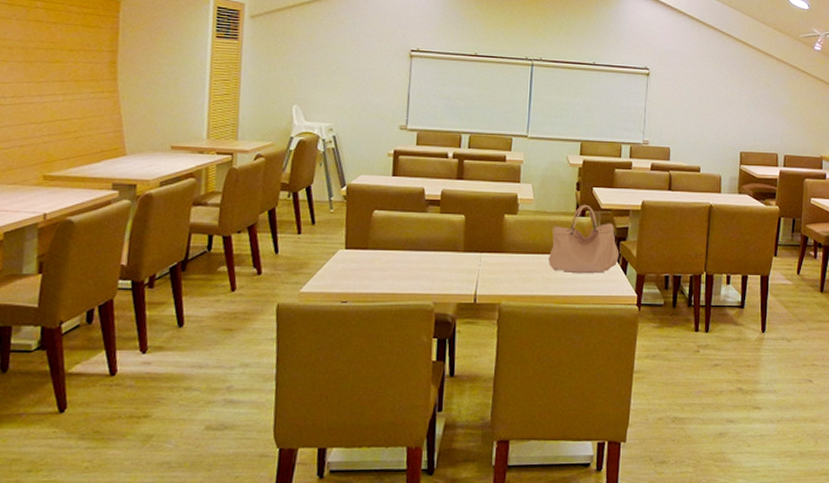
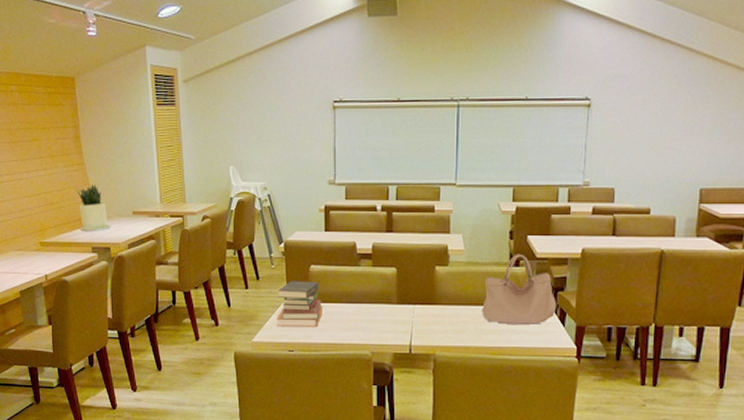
planter: none [100,114,142,167] -> present [75,184,111,232]
books: none [330,226,384,277] -> present [276,281,323,328]

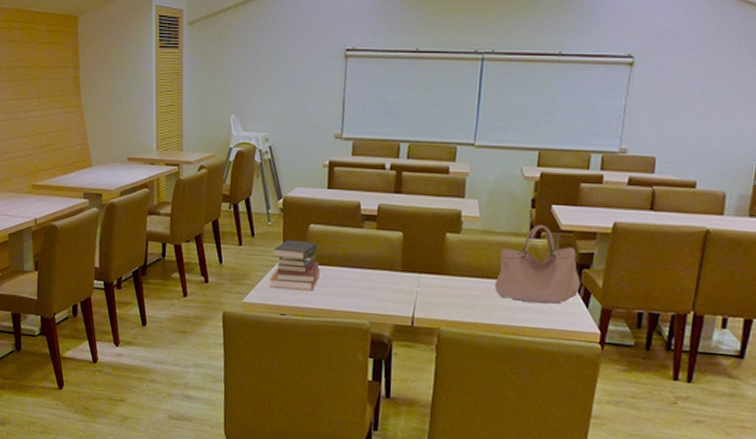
planter: present [75,184,111,232] -> none [71,127,105,177]

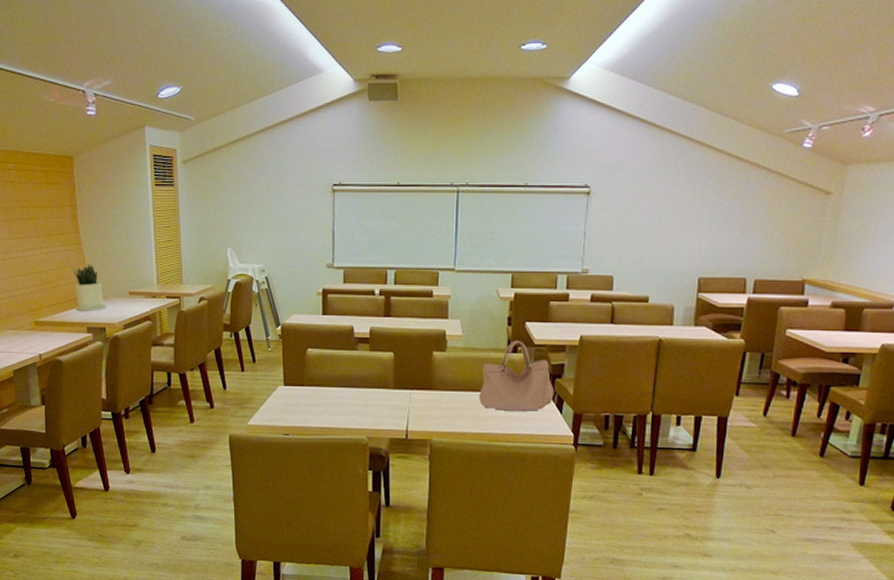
planter: none [71,127,105,177] -> present [71,264,107,312]
books: present [269,240,320,292] -> none [272,364,319,412]

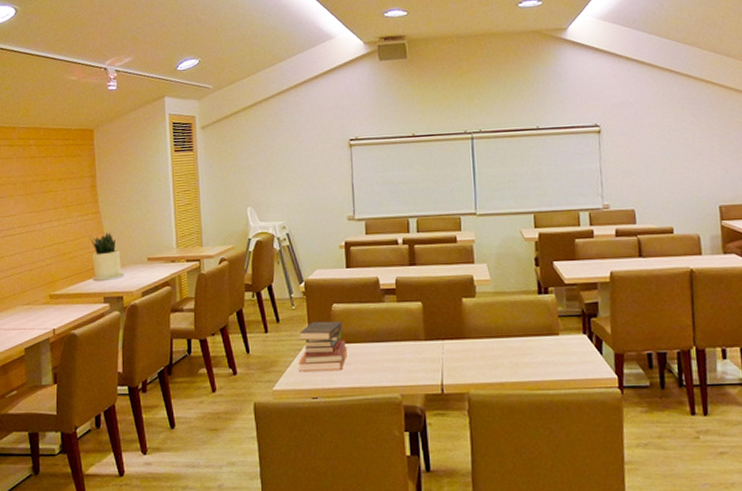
books: none [272,364,319,412] -> present [298,321,347,373]
handbag: present [479,340,555,411] -> none [514,280,592,356]

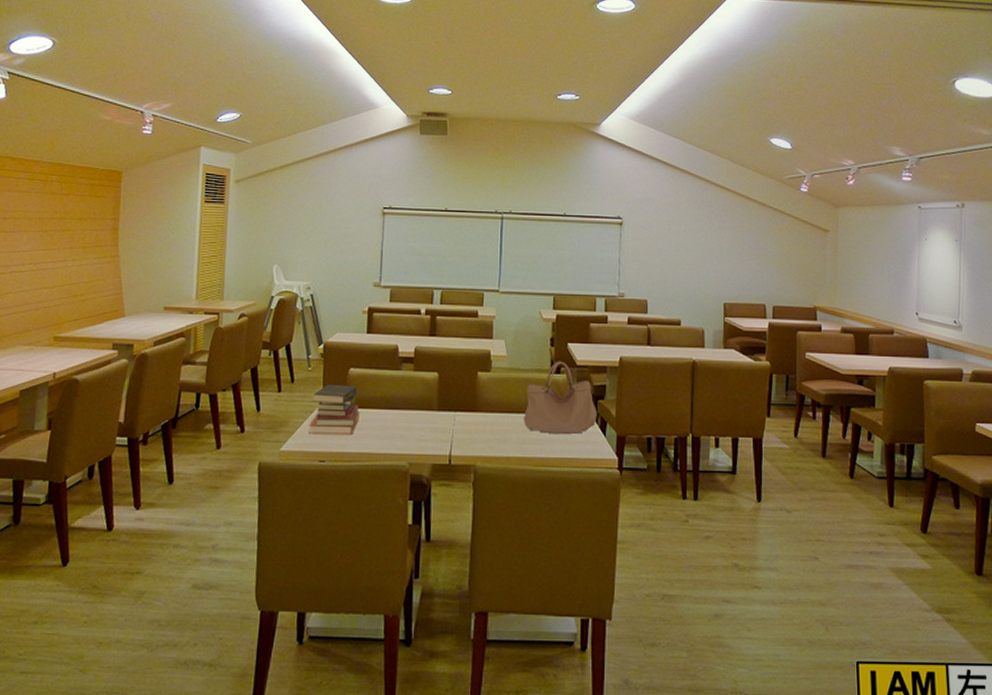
planter: present [89,232,125,282] -> none [102,277,138,328]
handbag: none [514,280,592,356] -> present [524,361,598,434]

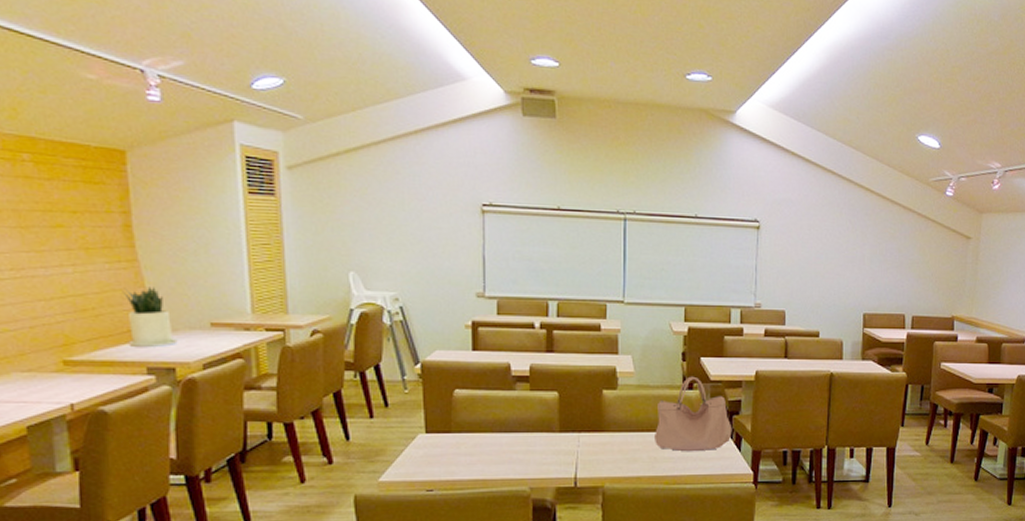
planter: none [102,277,138,328] -> present [122,287,178,348]
books: present [308,384,360,436] -> none [411,408,470,463]

